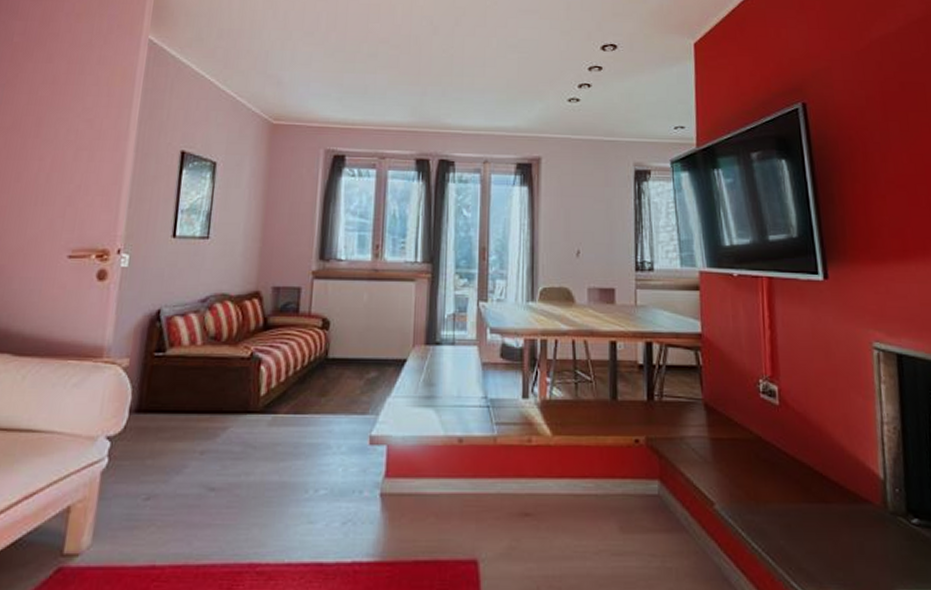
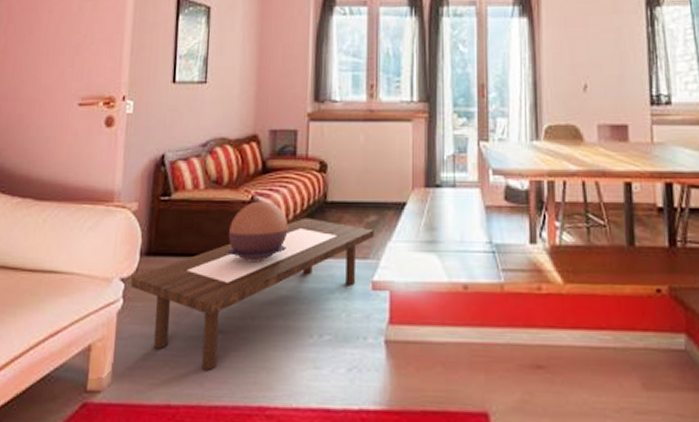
coffee table: none [117,374,374,528] -> present [130,217,374,370]
decorative bowl: none [223,357,288,417] -> present [227,201,288,261]

